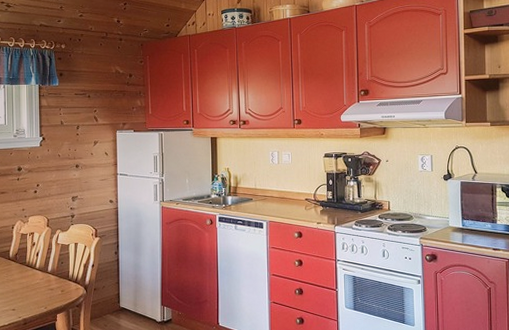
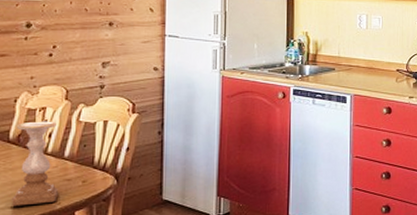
candle holder: none [13,243,44,309] -> present [12,121,58,207]

